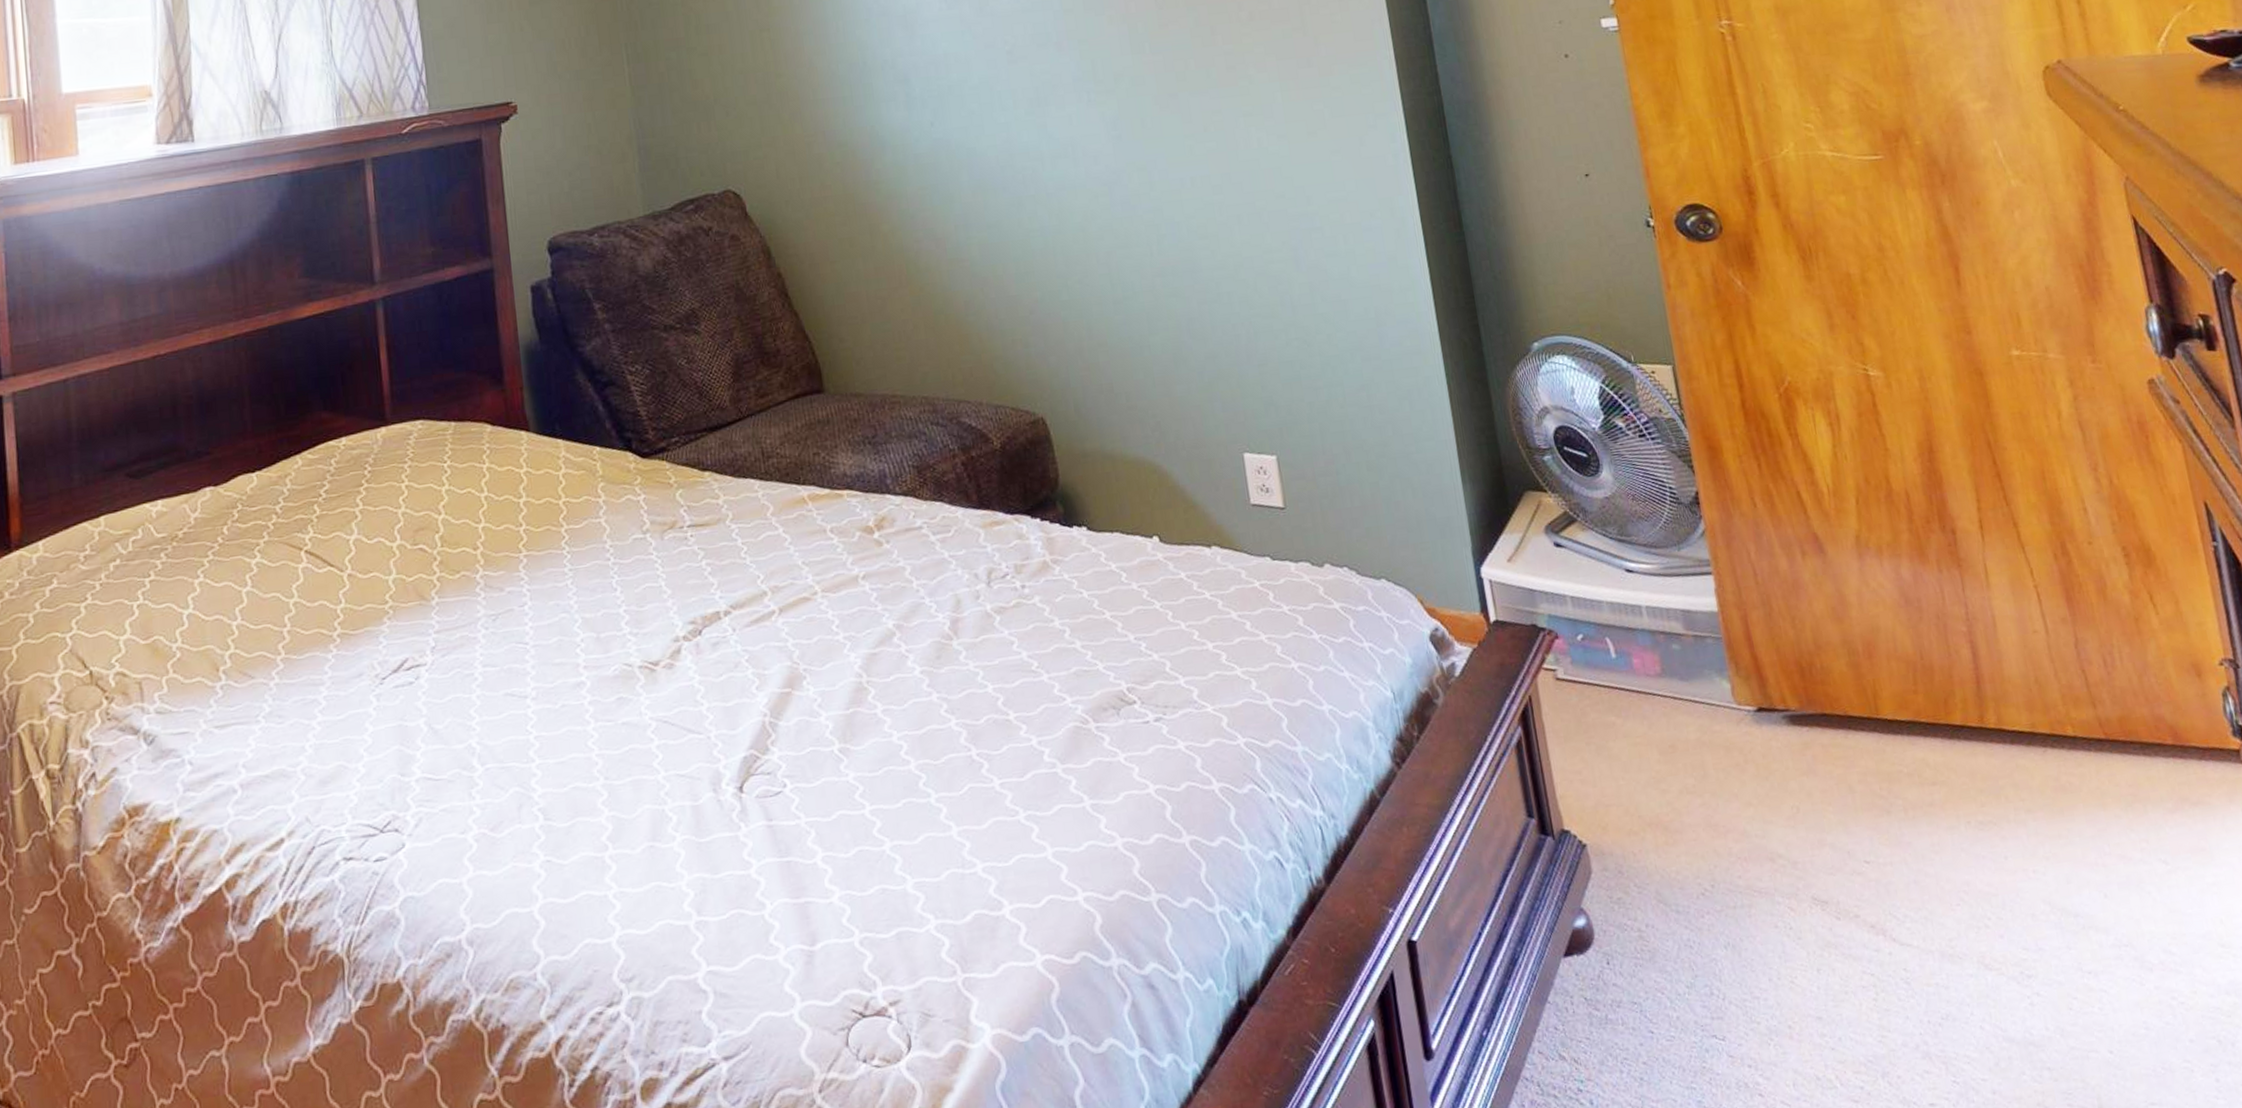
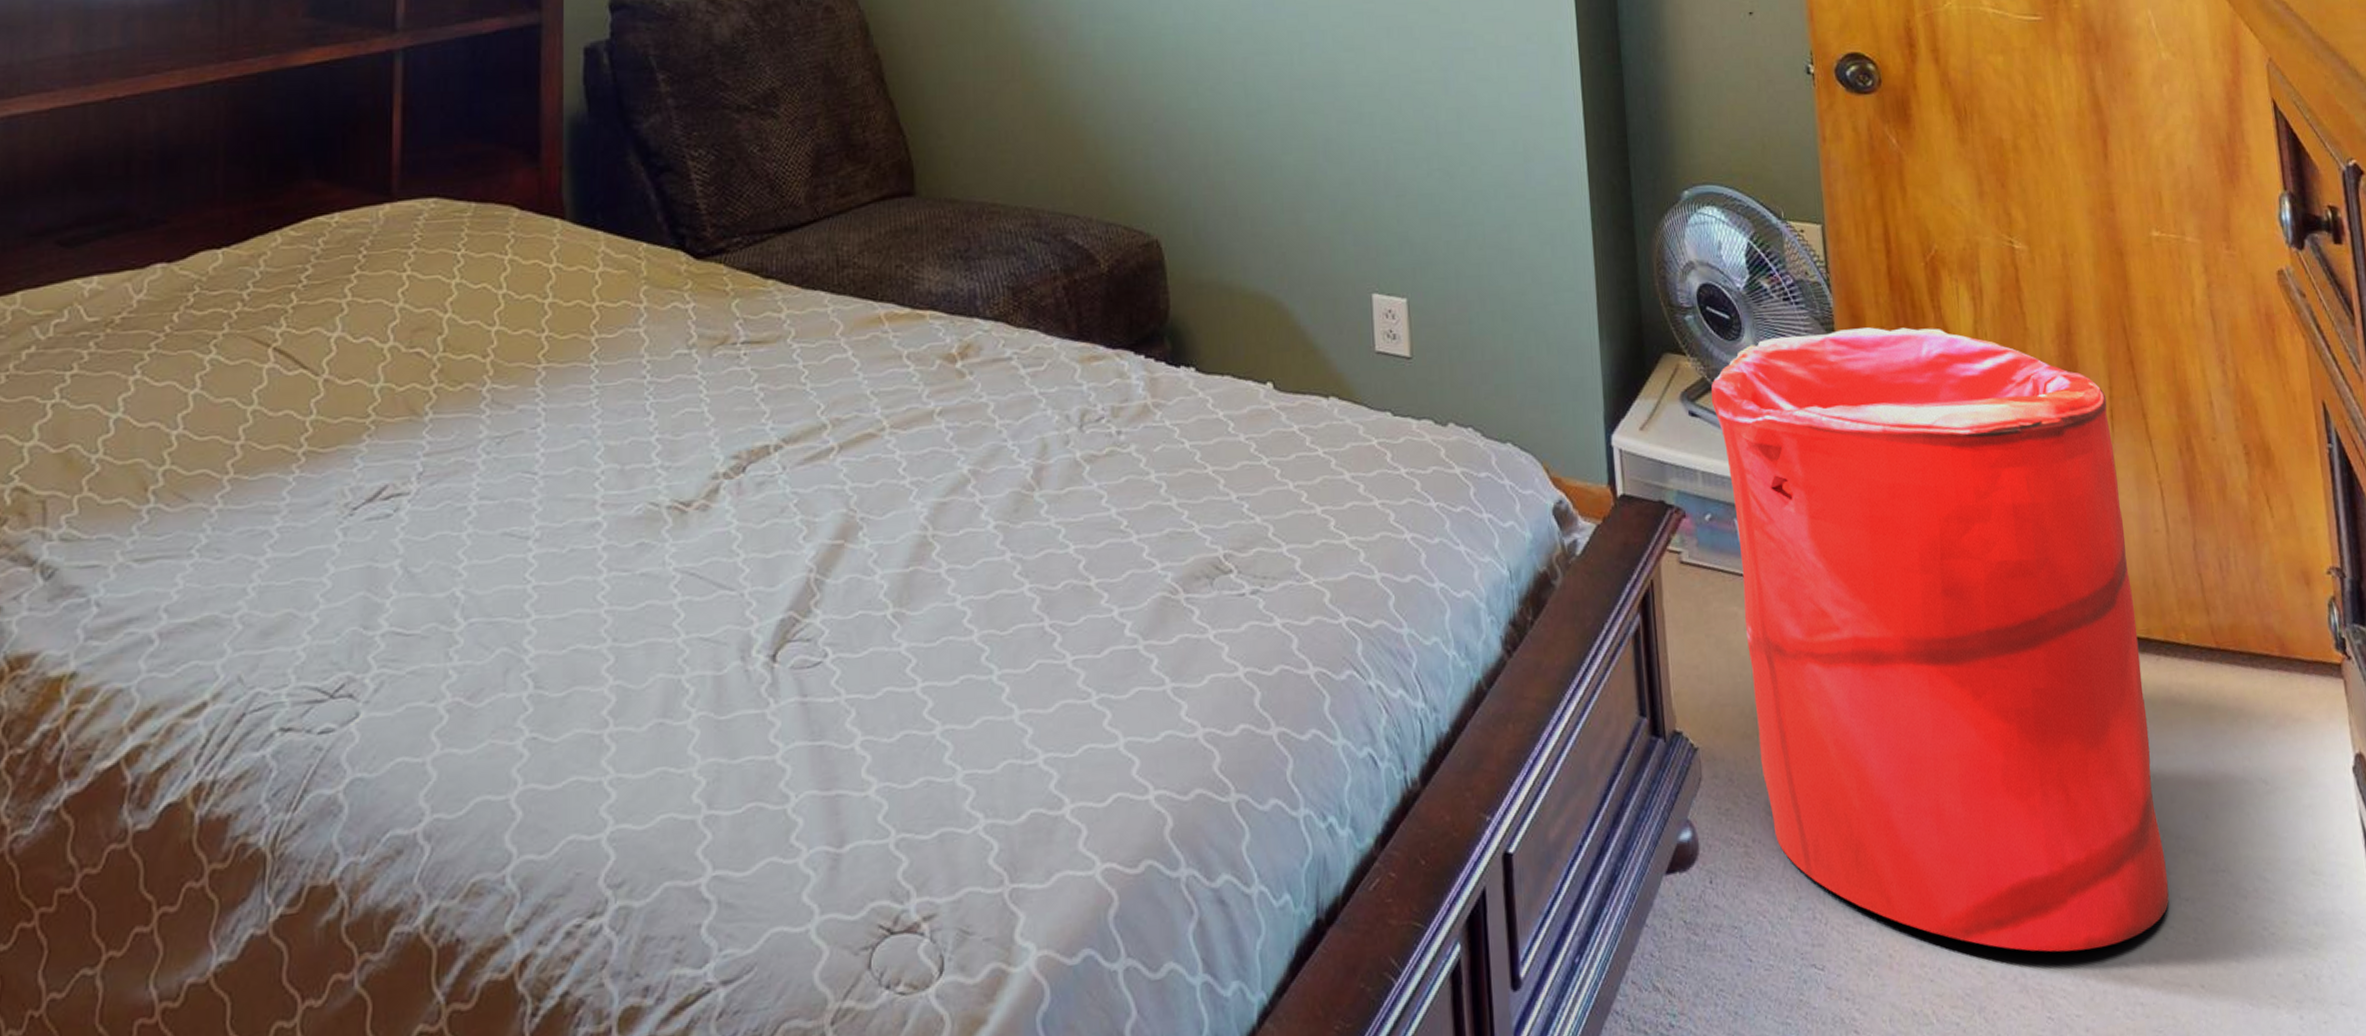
laundry hamper: none [1574,454,2071,1022] -> present [1711,327,2169,953]

